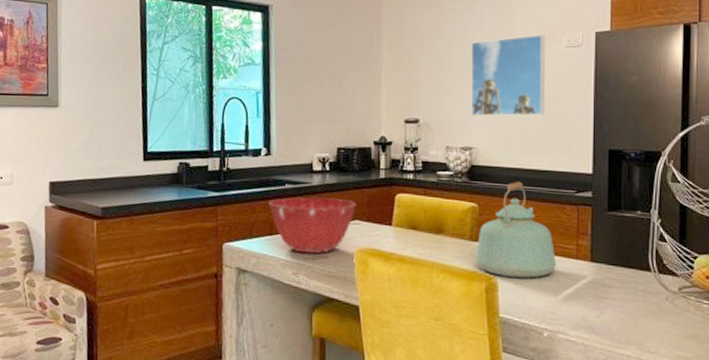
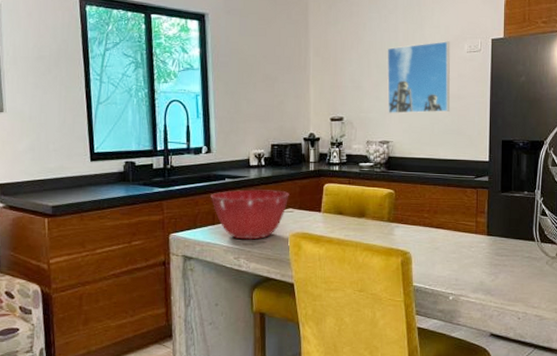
kettle: present [475,181,556,278] -> none [393,169,459,252]

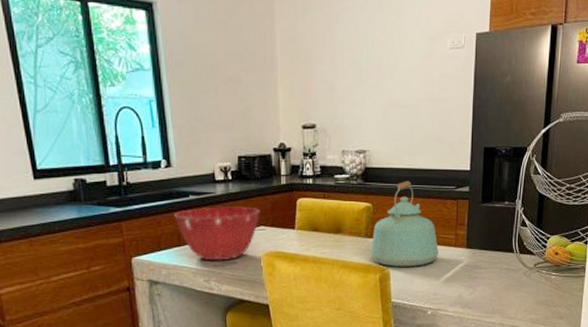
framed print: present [387,41,450,114] -> none [362,36,432,119]
kettle: none [393,169,459,252] -> present [371,180,439,267]

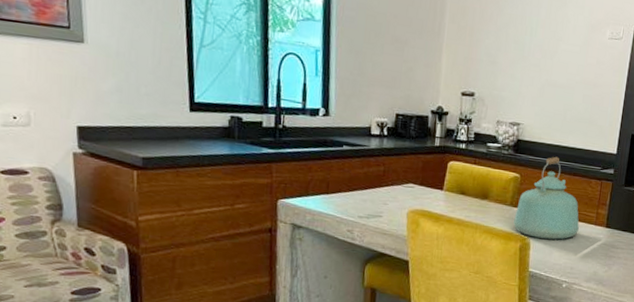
mixing bowl: present [174,207,260,261] -> none [326,159,411,213]

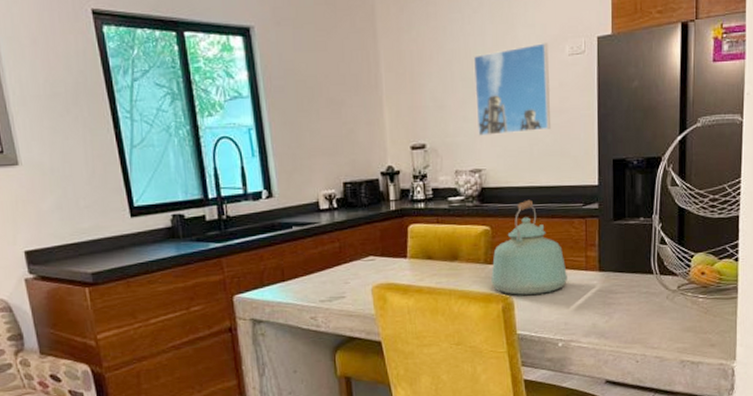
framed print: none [522,23,593,100] -> present [473,43,550,136]

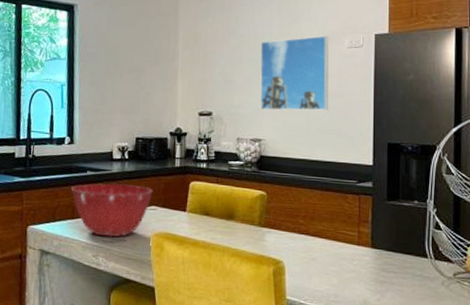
mixing bowl: none [277,236,369,296] -> present [71,184,153,237]
kettle: present [491,199,567,295] -> none [264,171,339,263]

